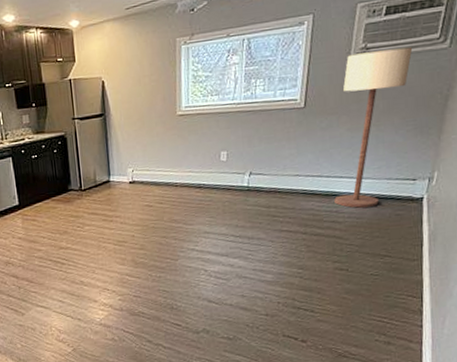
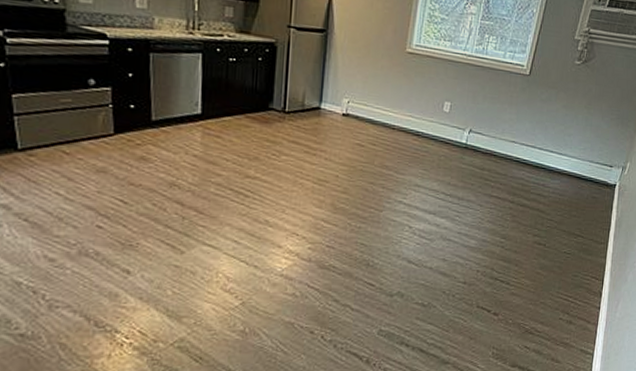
floor lamp: present [334,47,413,208] -> none [543,35,625,186]

